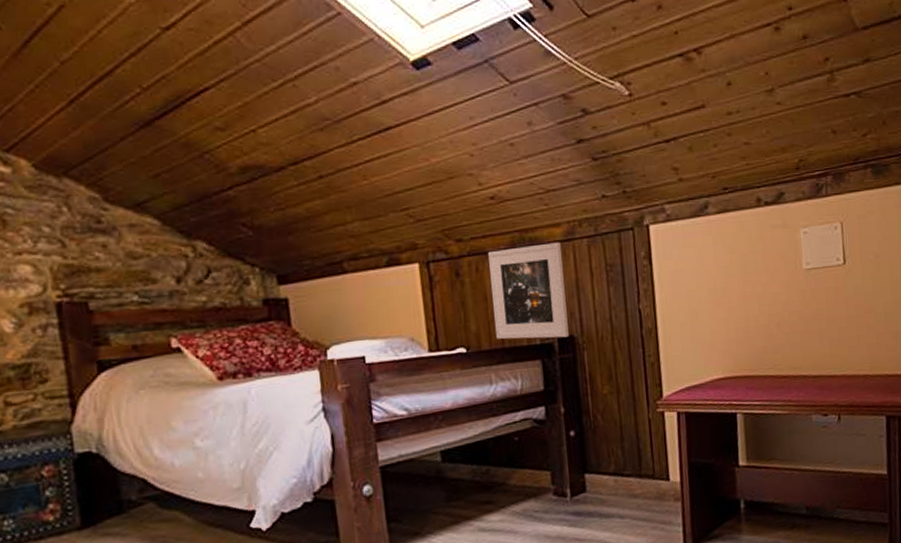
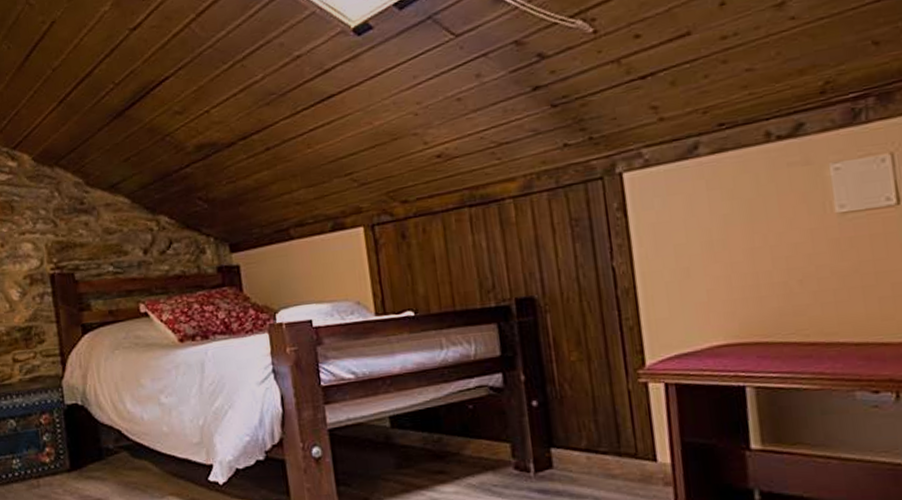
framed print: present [488,242,569,340] -> none [436,197,528,302]

